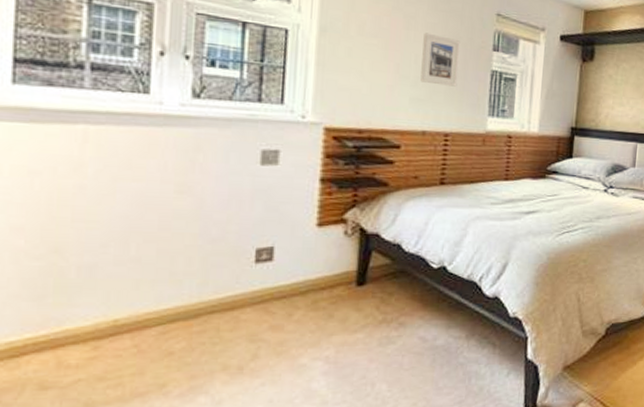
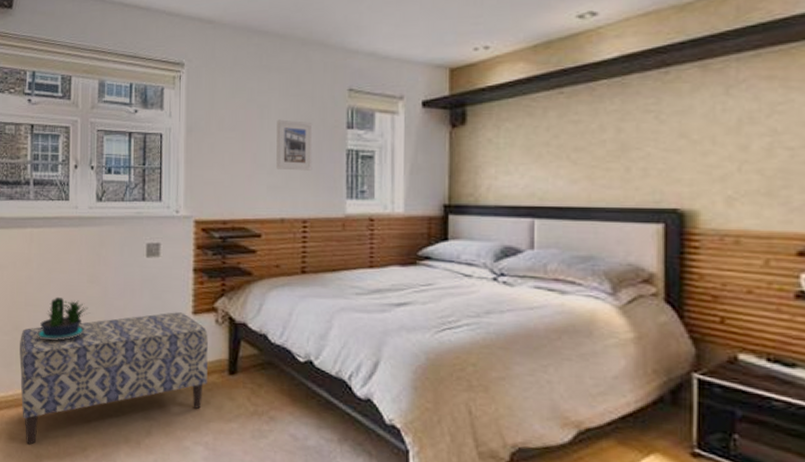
bench: none [60,225,335,392] -> present [19,312,208,445]
potted plant: none [89,210,178,264] -> present [36,296,91,341]

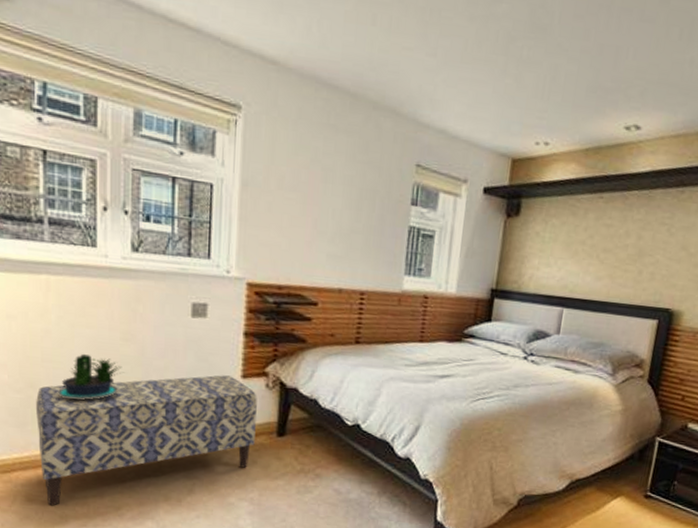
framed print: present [276,119,313,171] -> none [337,186,378,243]

